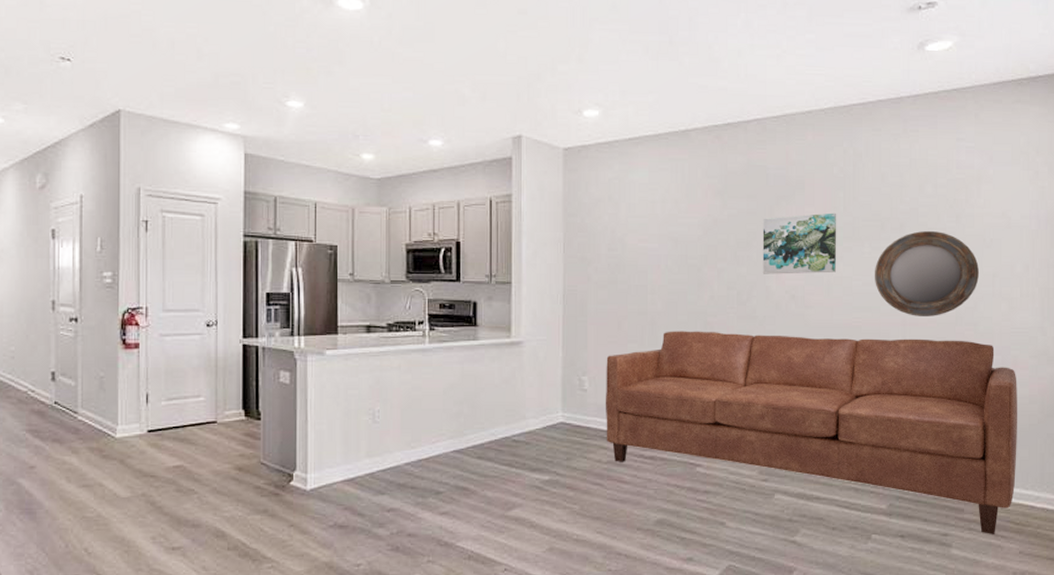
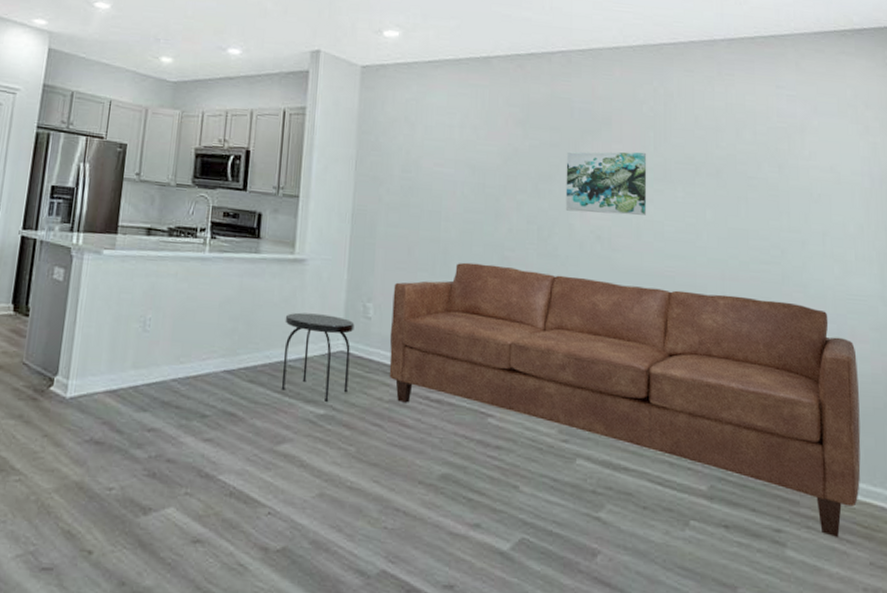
side table: none [506,391,572,468] -> present [281,312,355,402]
home mirror: present [875,230,979,316] -> none [689,179,807,273]

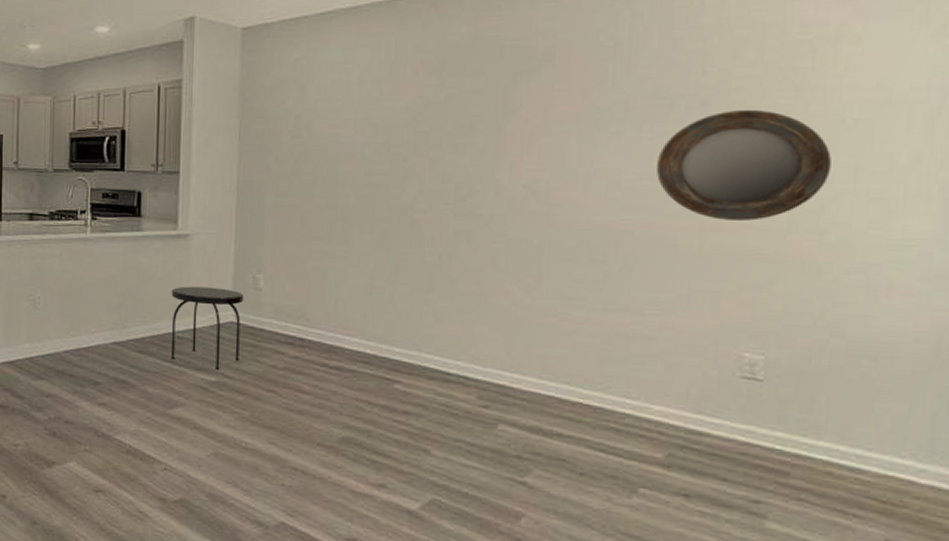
sofa: present [389,262,861,537] -> none [282,228,893,511]
wall art: present [565,152,647,215] -> none [491,89,602,165]
home mirror: none [689,179,807,273] -> present [657,109,831,221]

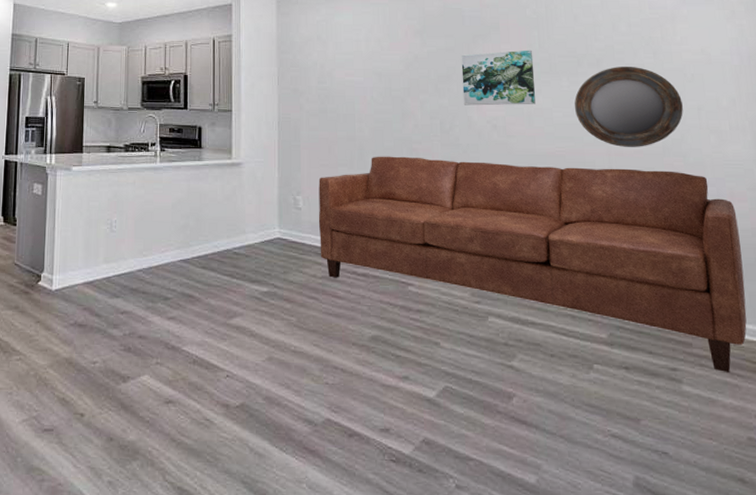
side table: present [170,286,244,370] -> none [228,208,287,281]
sofa: none [282,228,893,511] -> present [318,156,747,372]
wall art: none [491,89,602,165] -> present [461,50,535,106]

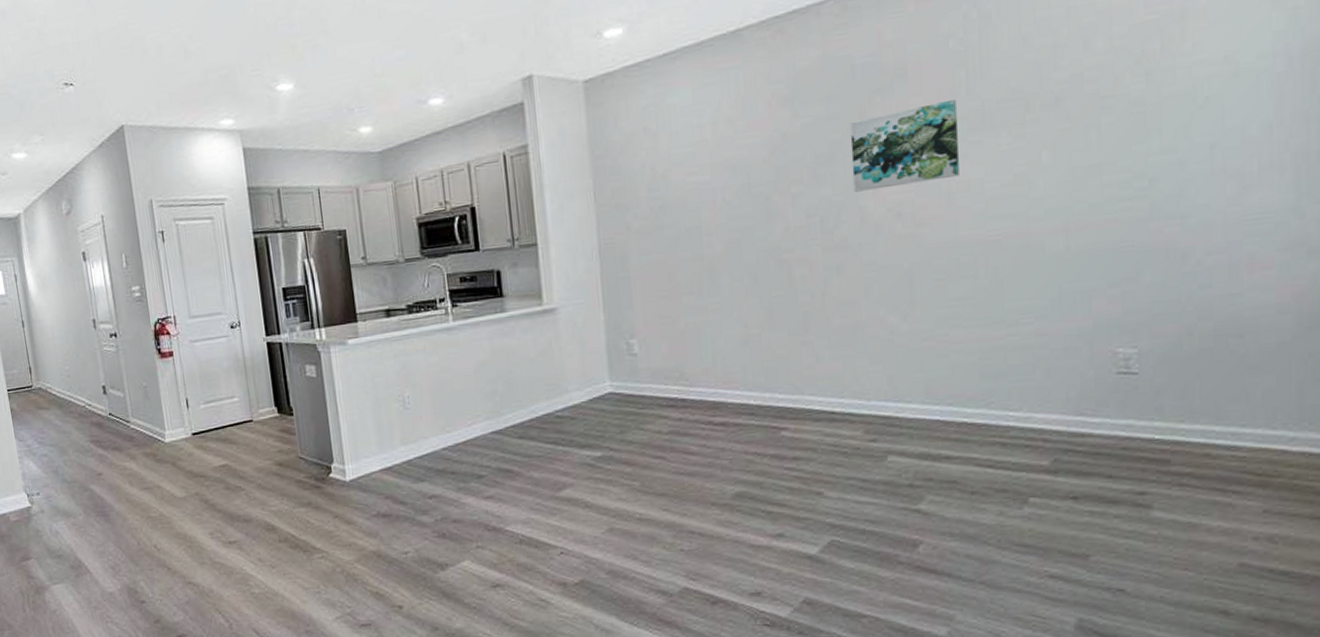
sofa: present [318,156,747,372] -> none [657,240,1257,490]
home mirror: present [574,66,683,147] -> none [1018,98,1186,218]

